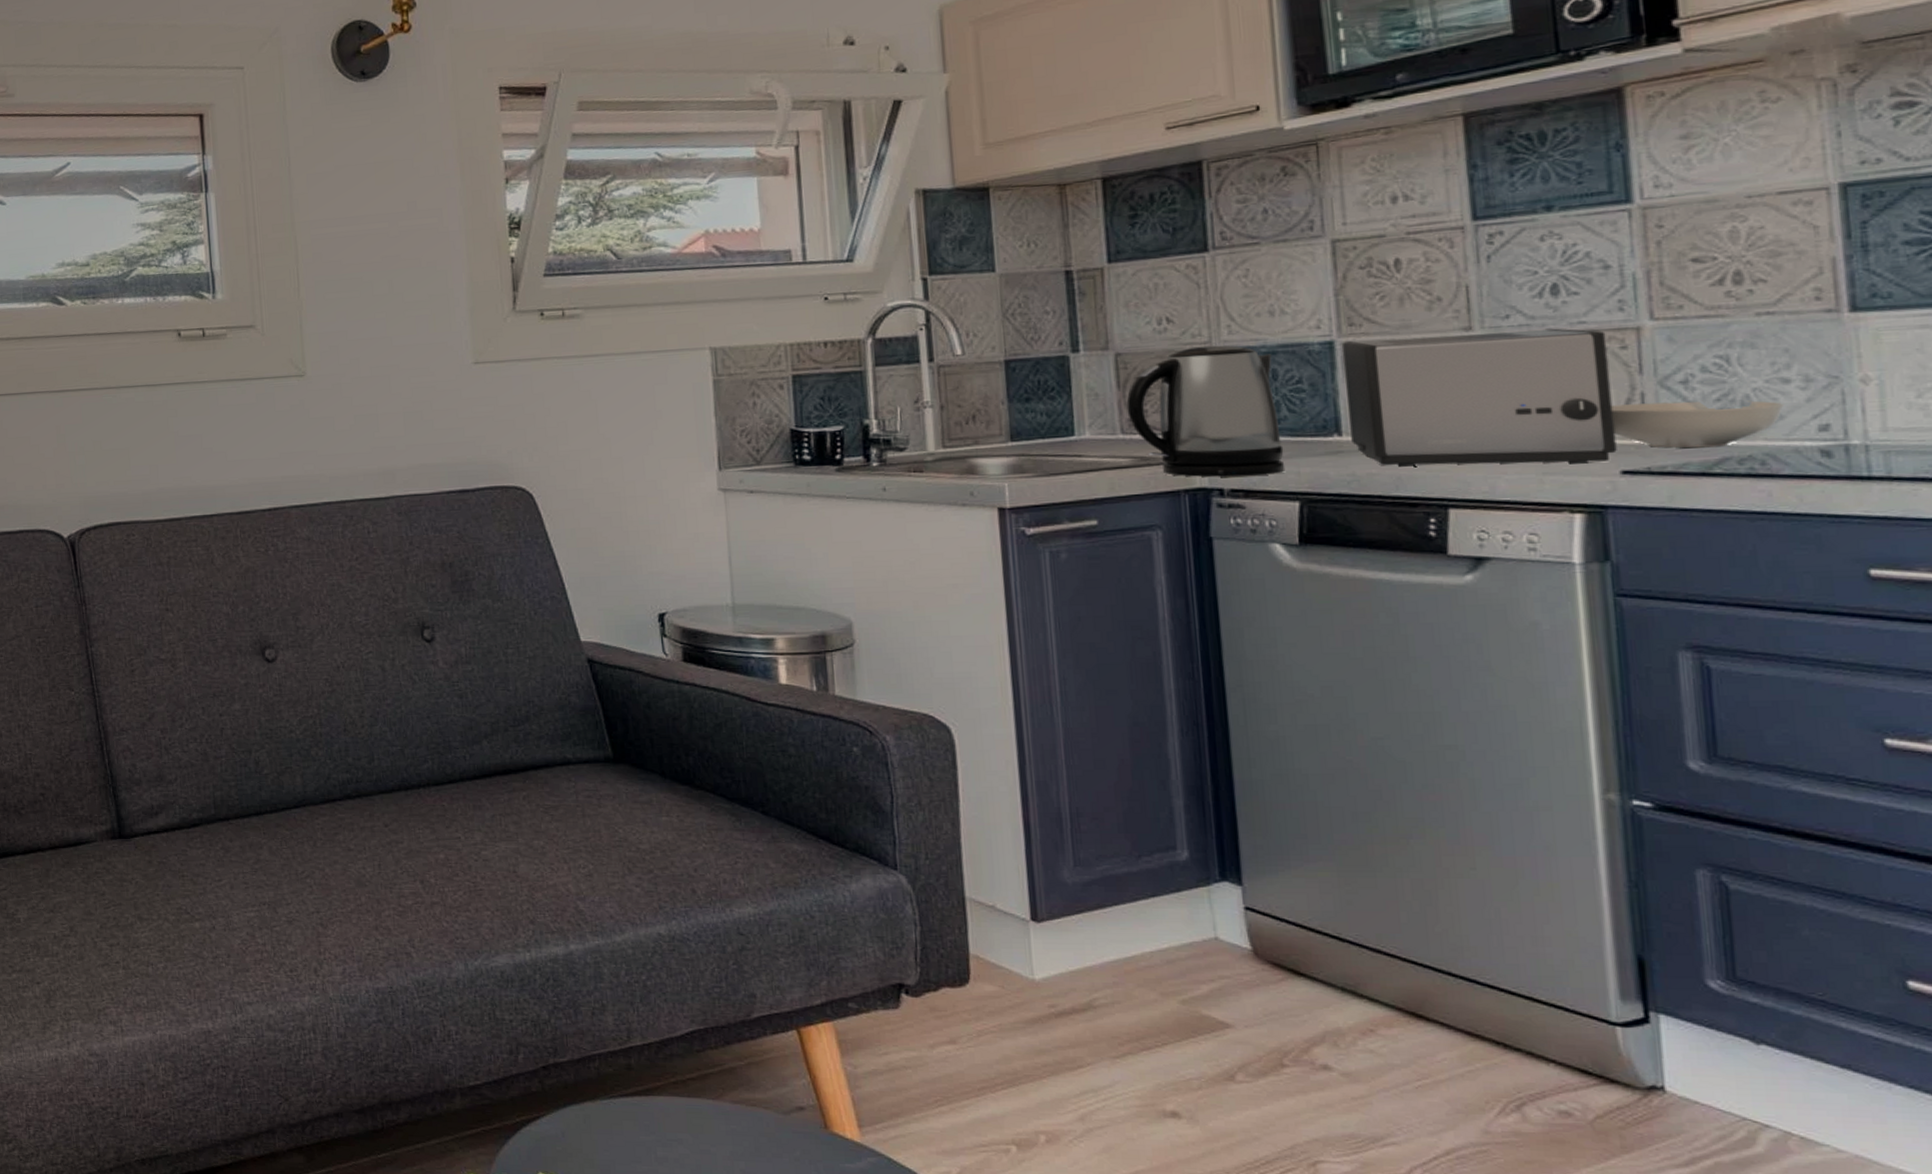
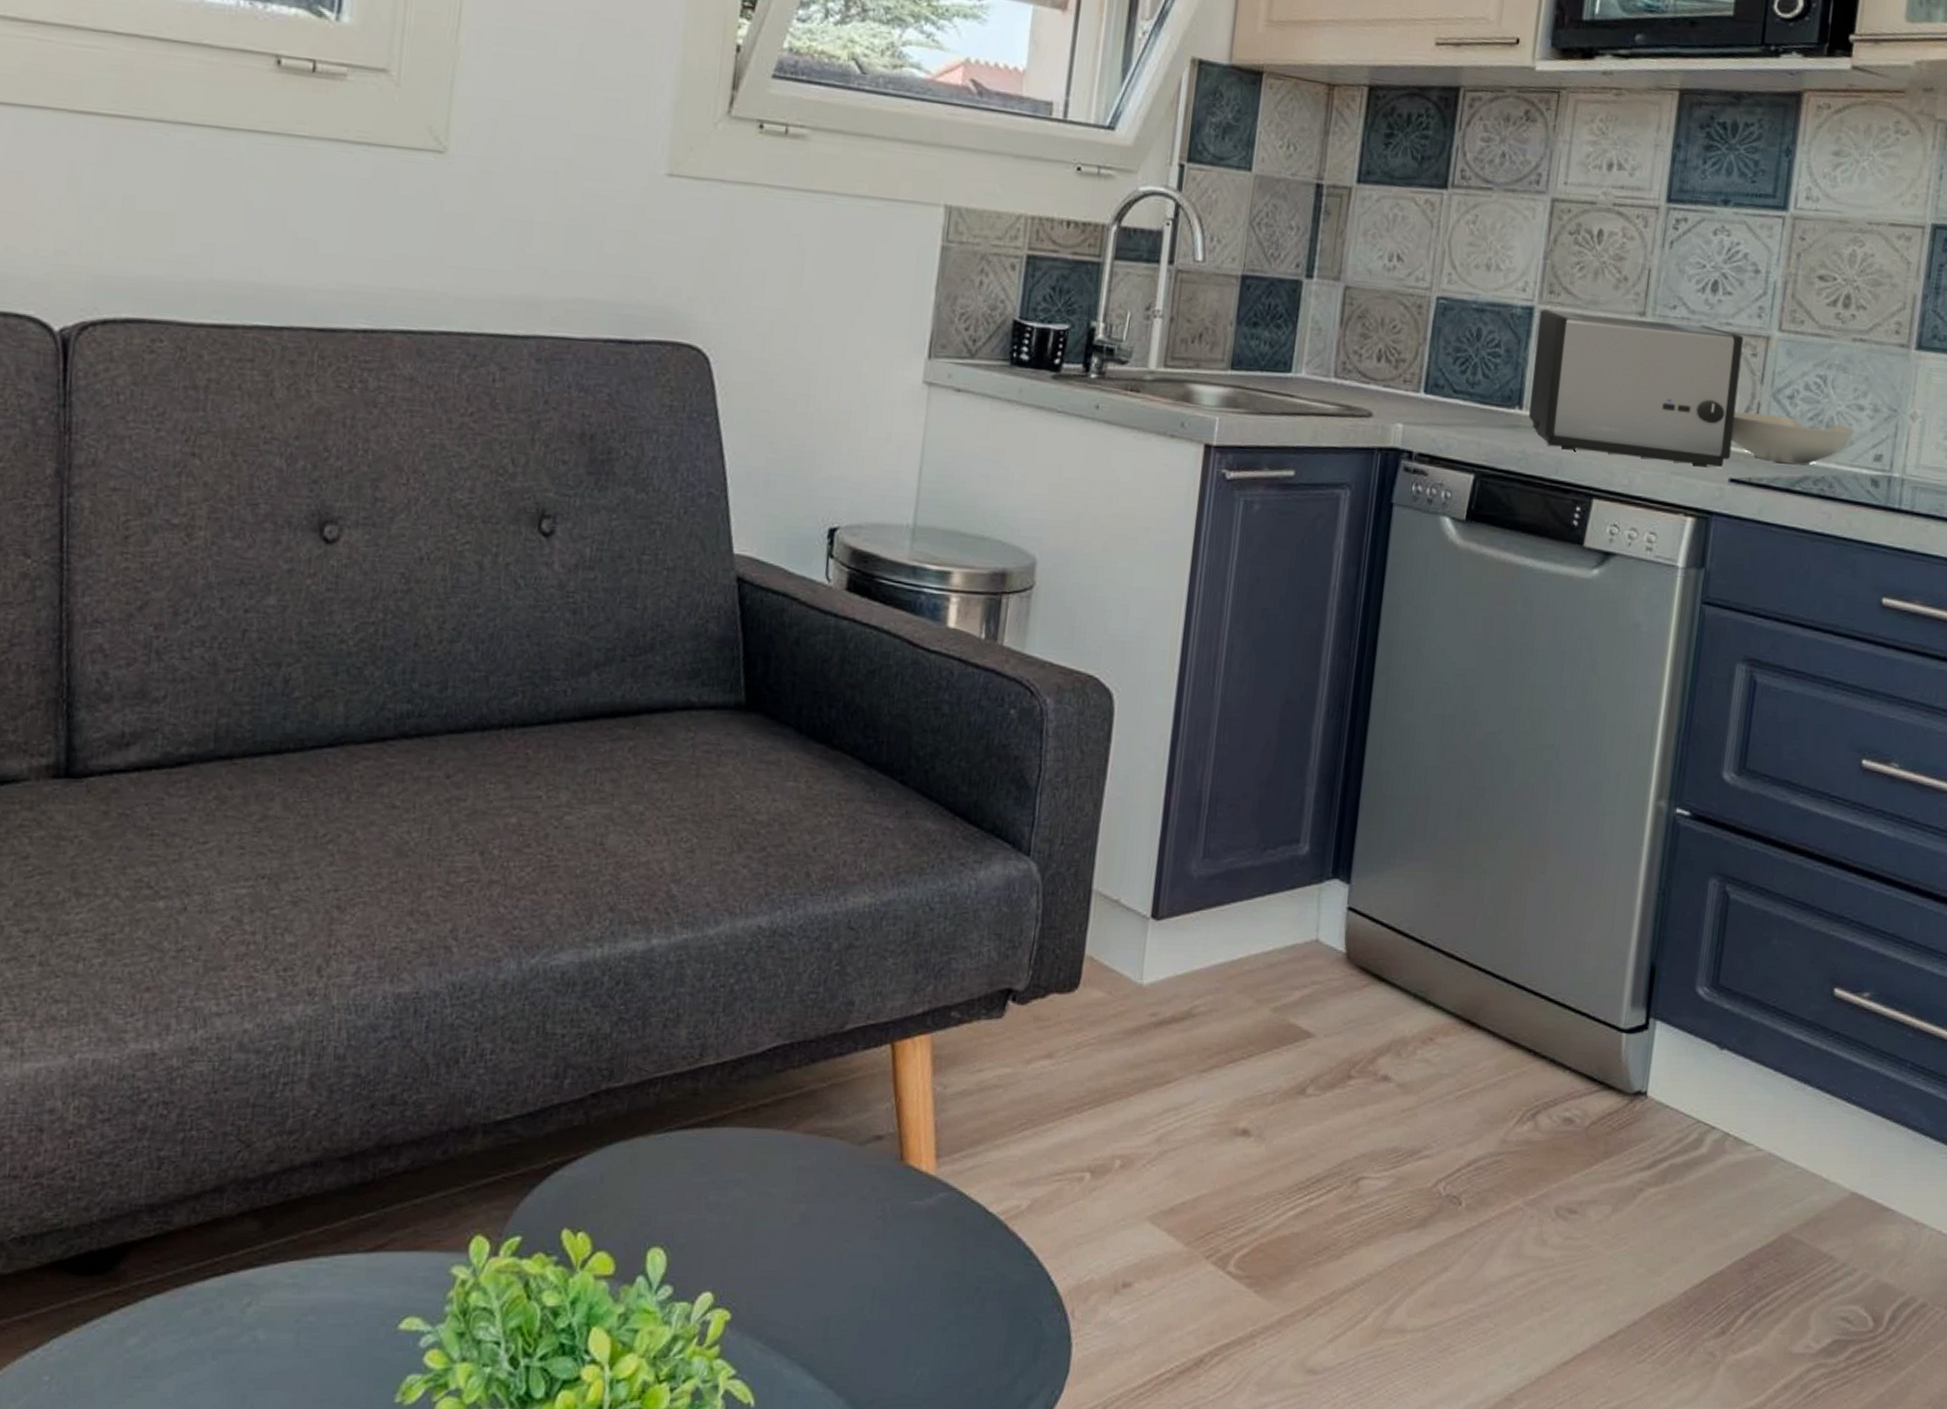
kettle: present [1126,345,1286,478] -> none [1343,291,1481,442]

